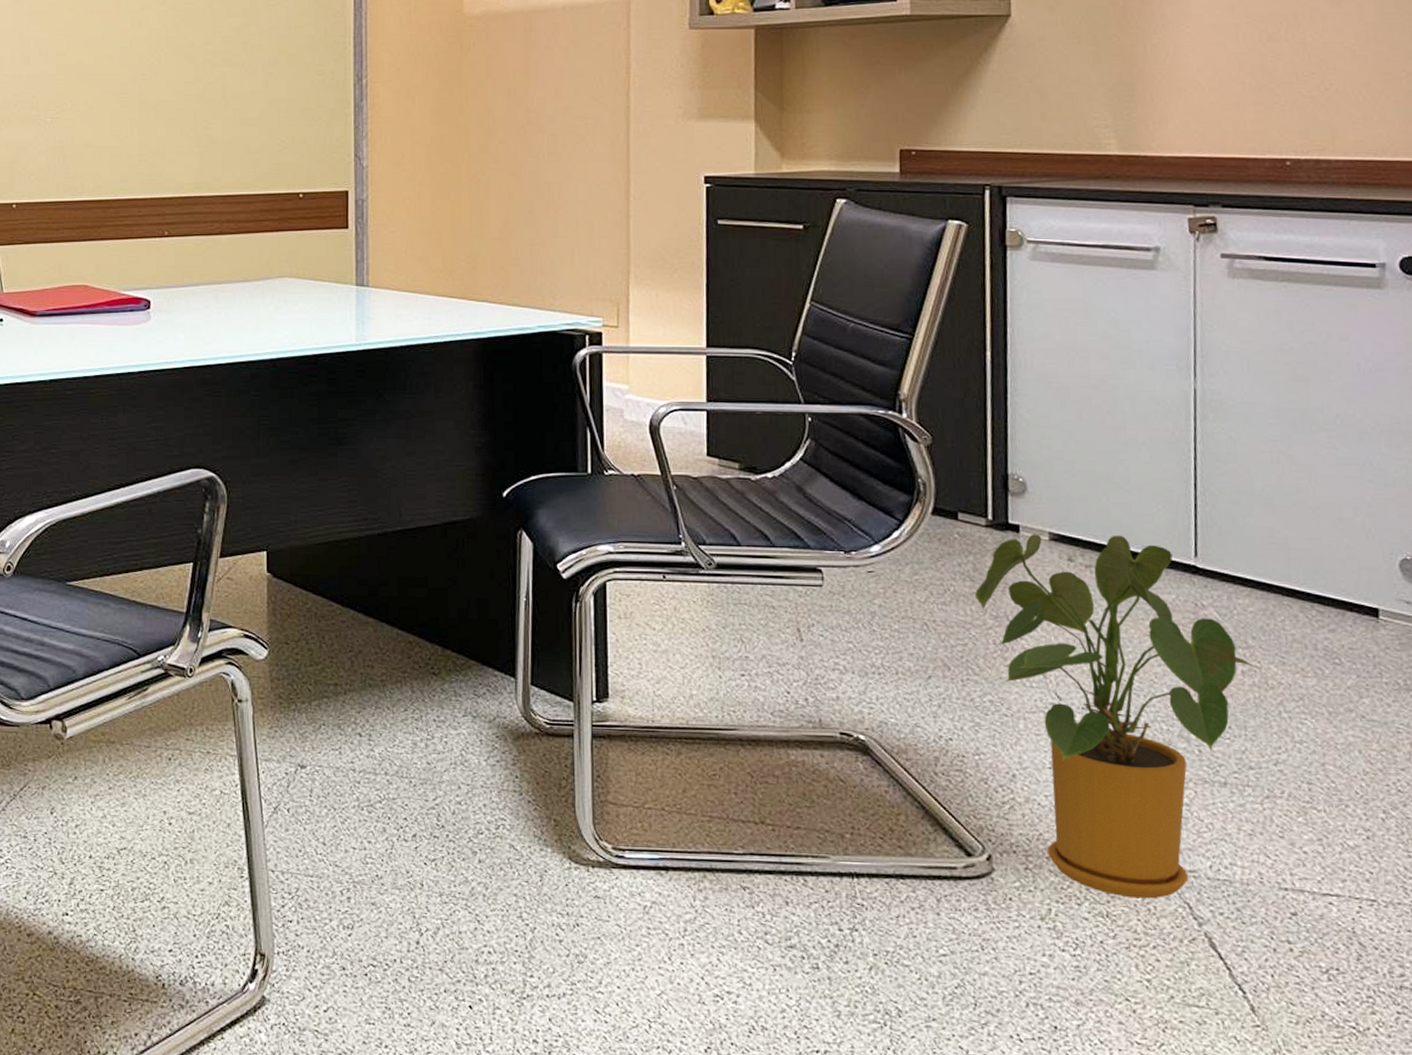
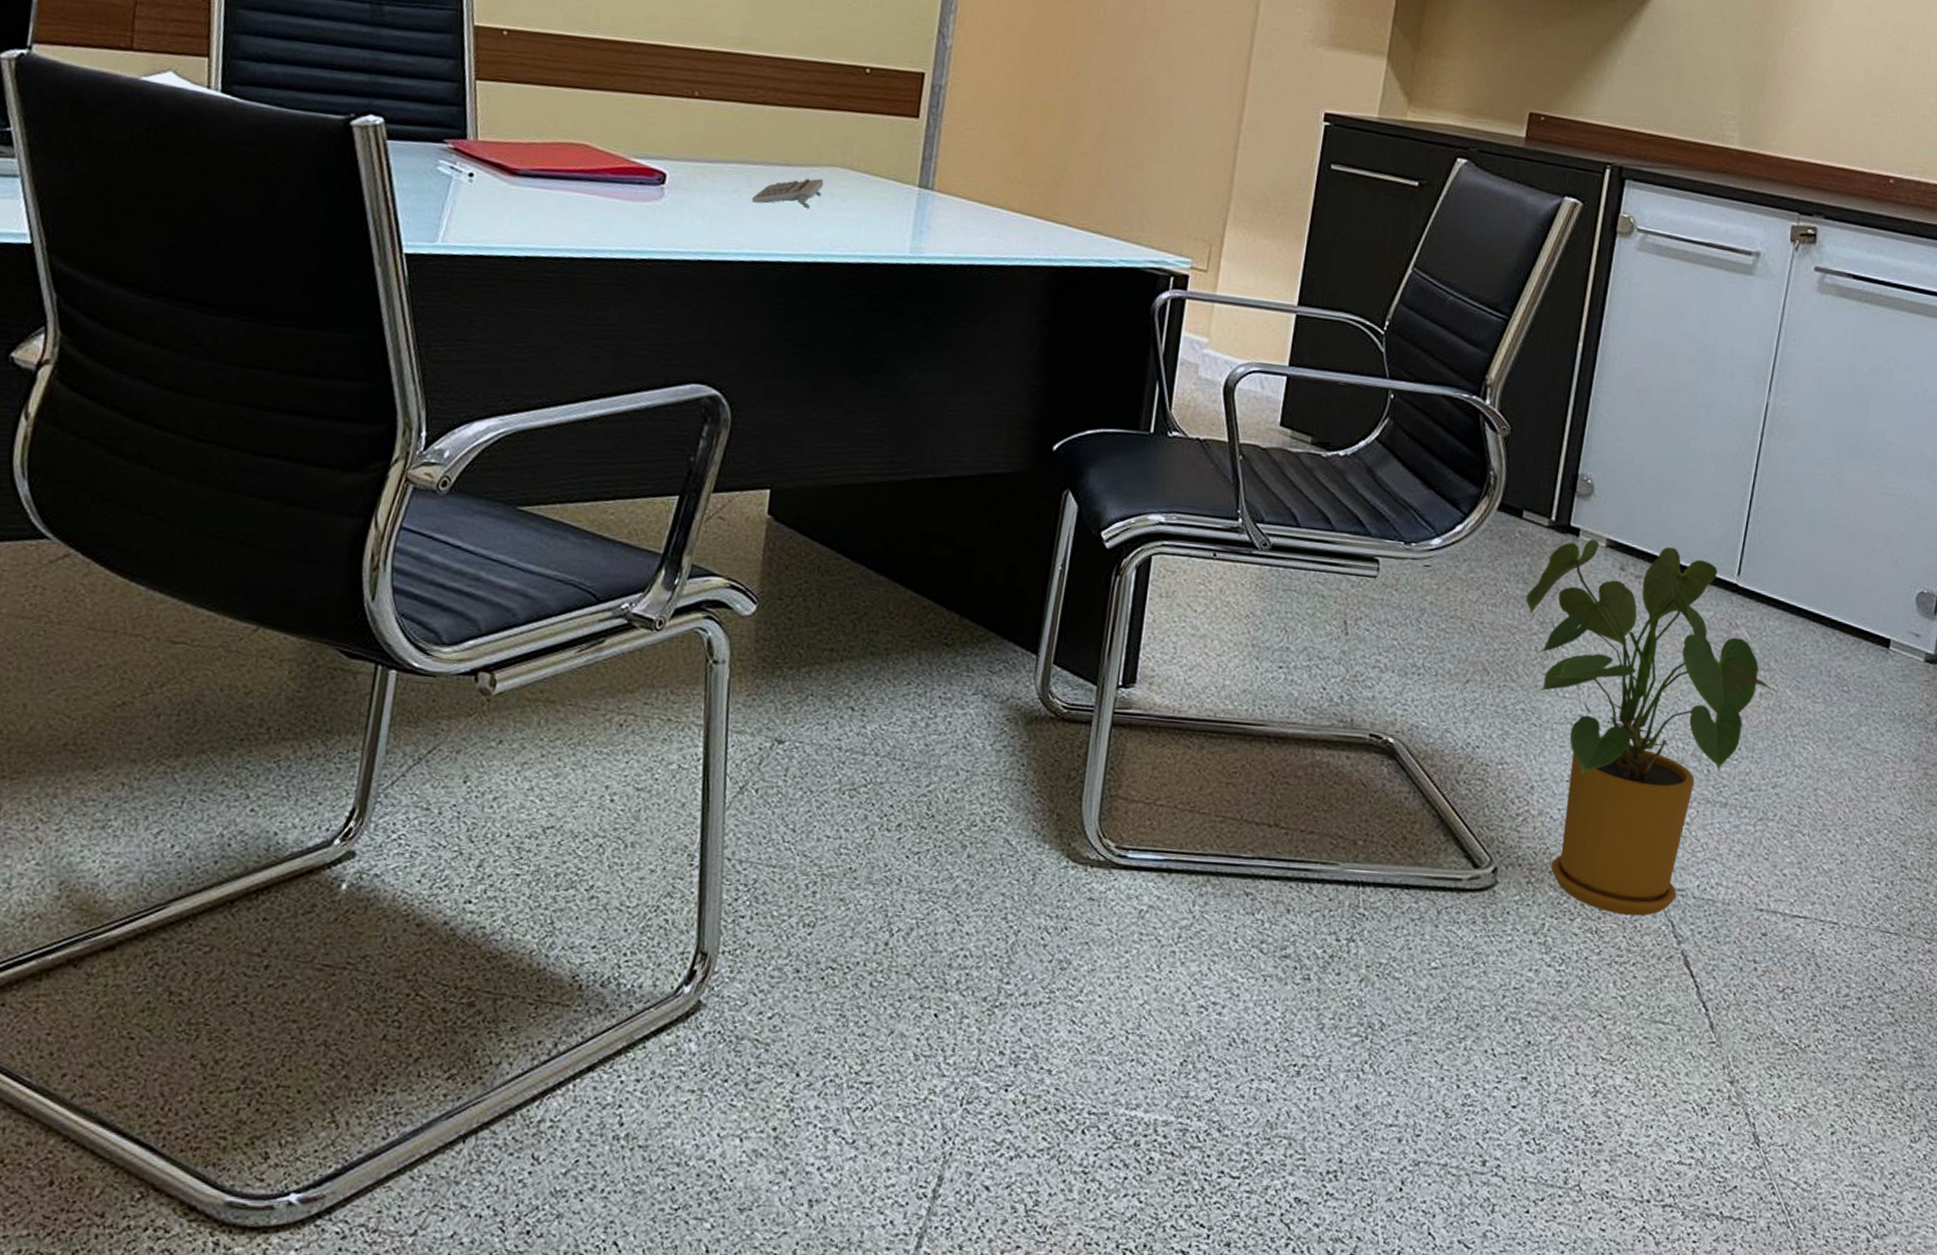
computer keyboard: none [221,289,277,315] -> present [751,178,824,210]

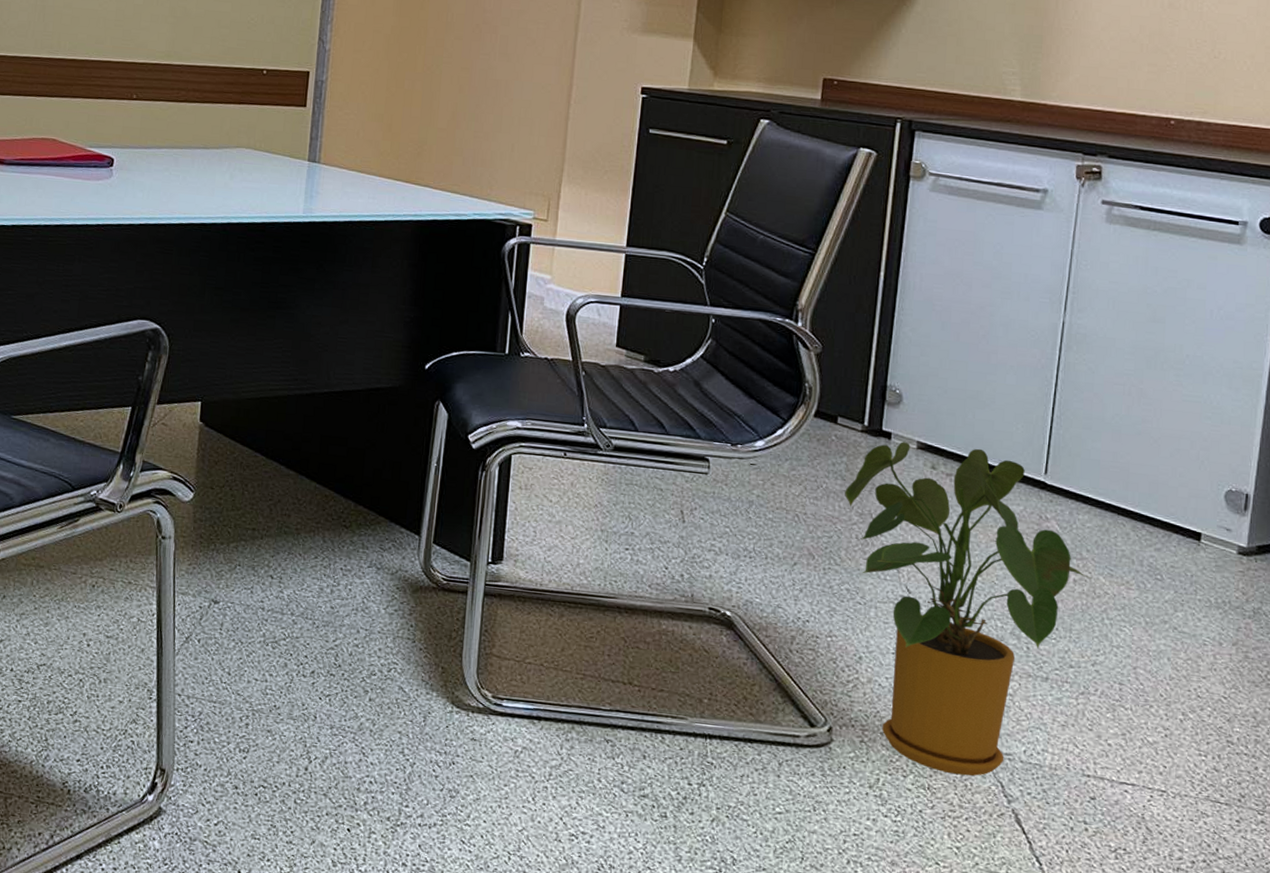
computer keyboard: present [751,178,824,210] -> none [179,158,234,182]

